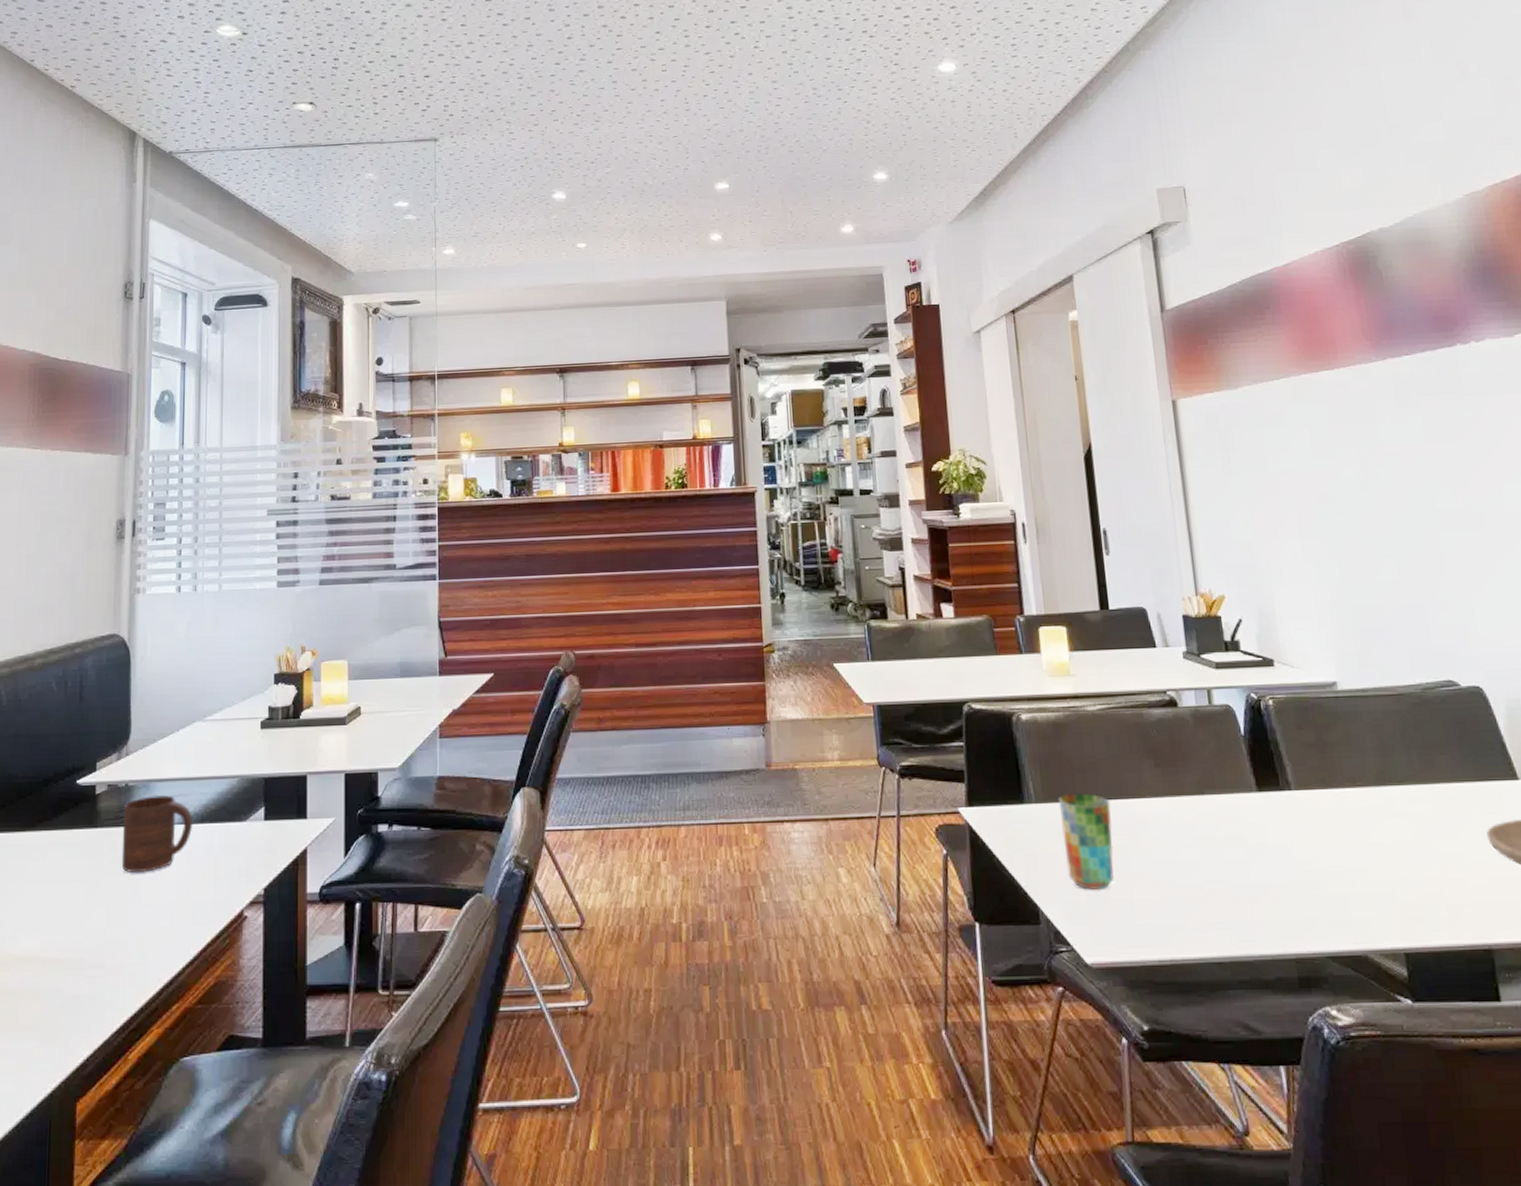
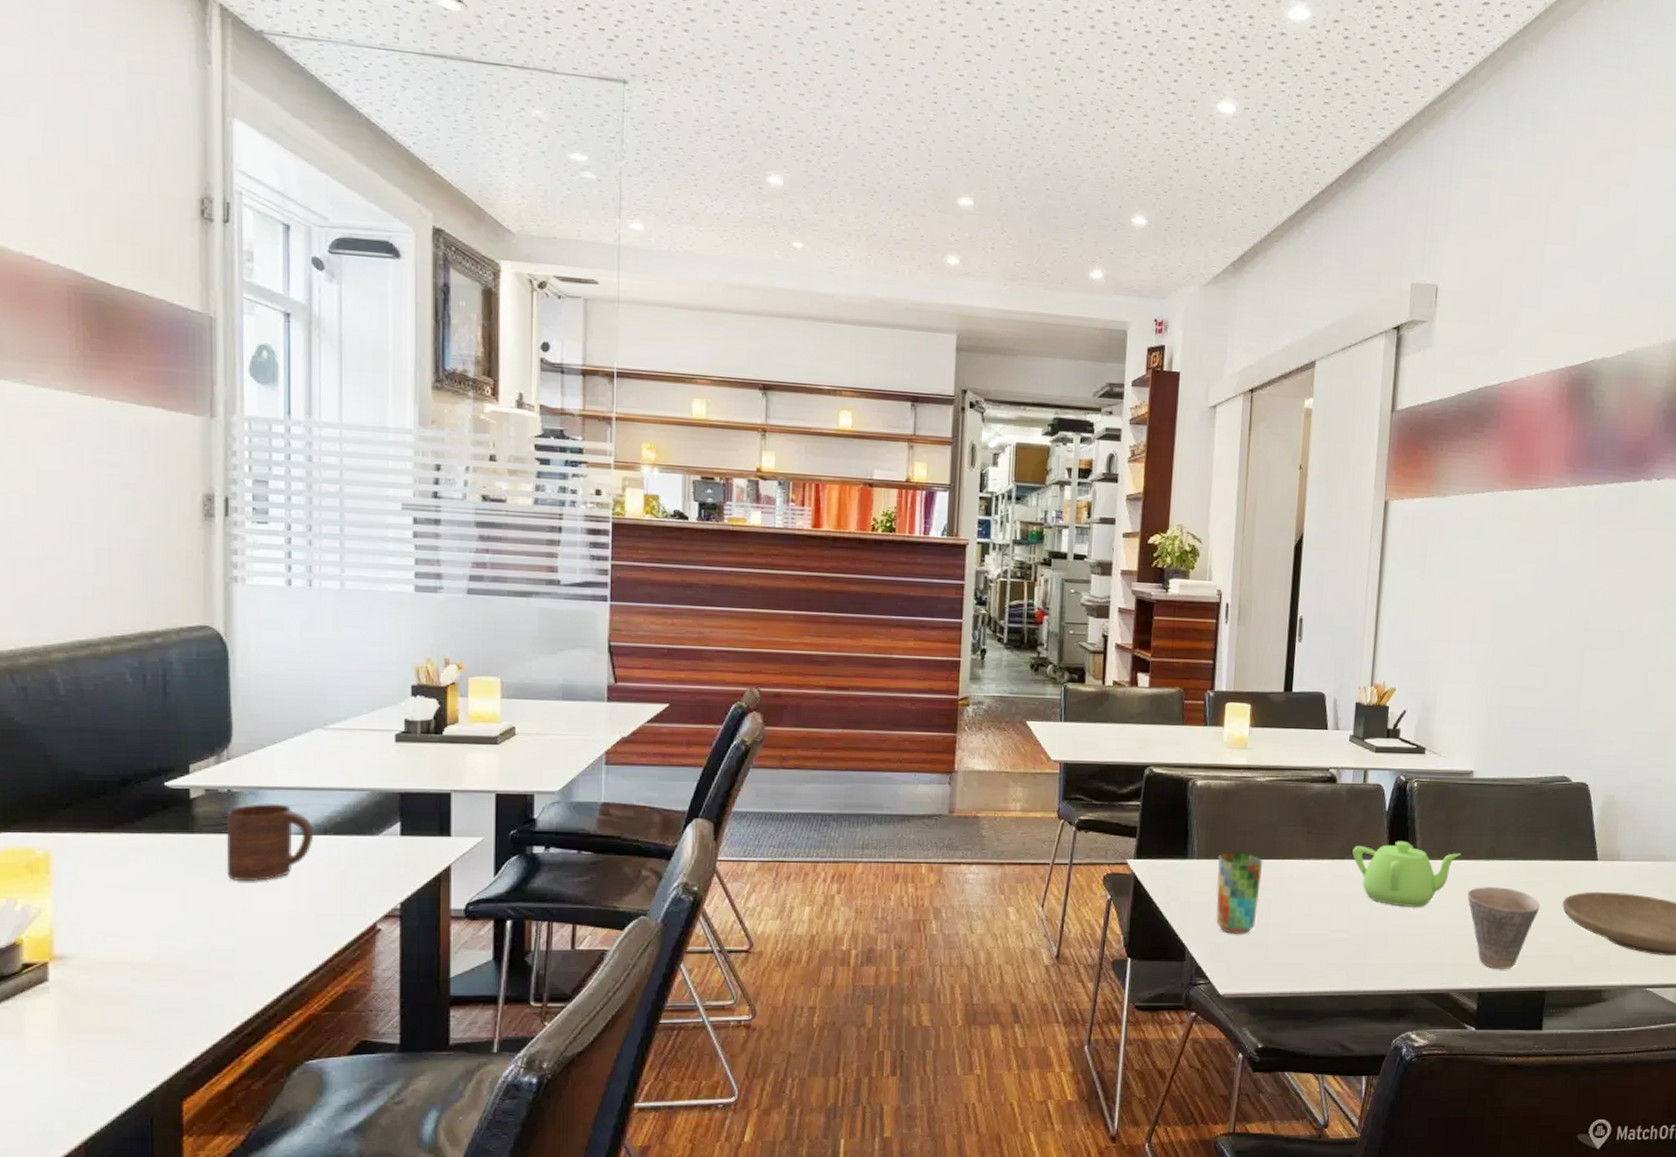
teapot: none [1212,769,1344,849] -> present [1352,841,1462,907]
cup: none [1362,819,1460,922] -> present [1467,887,1541,969]

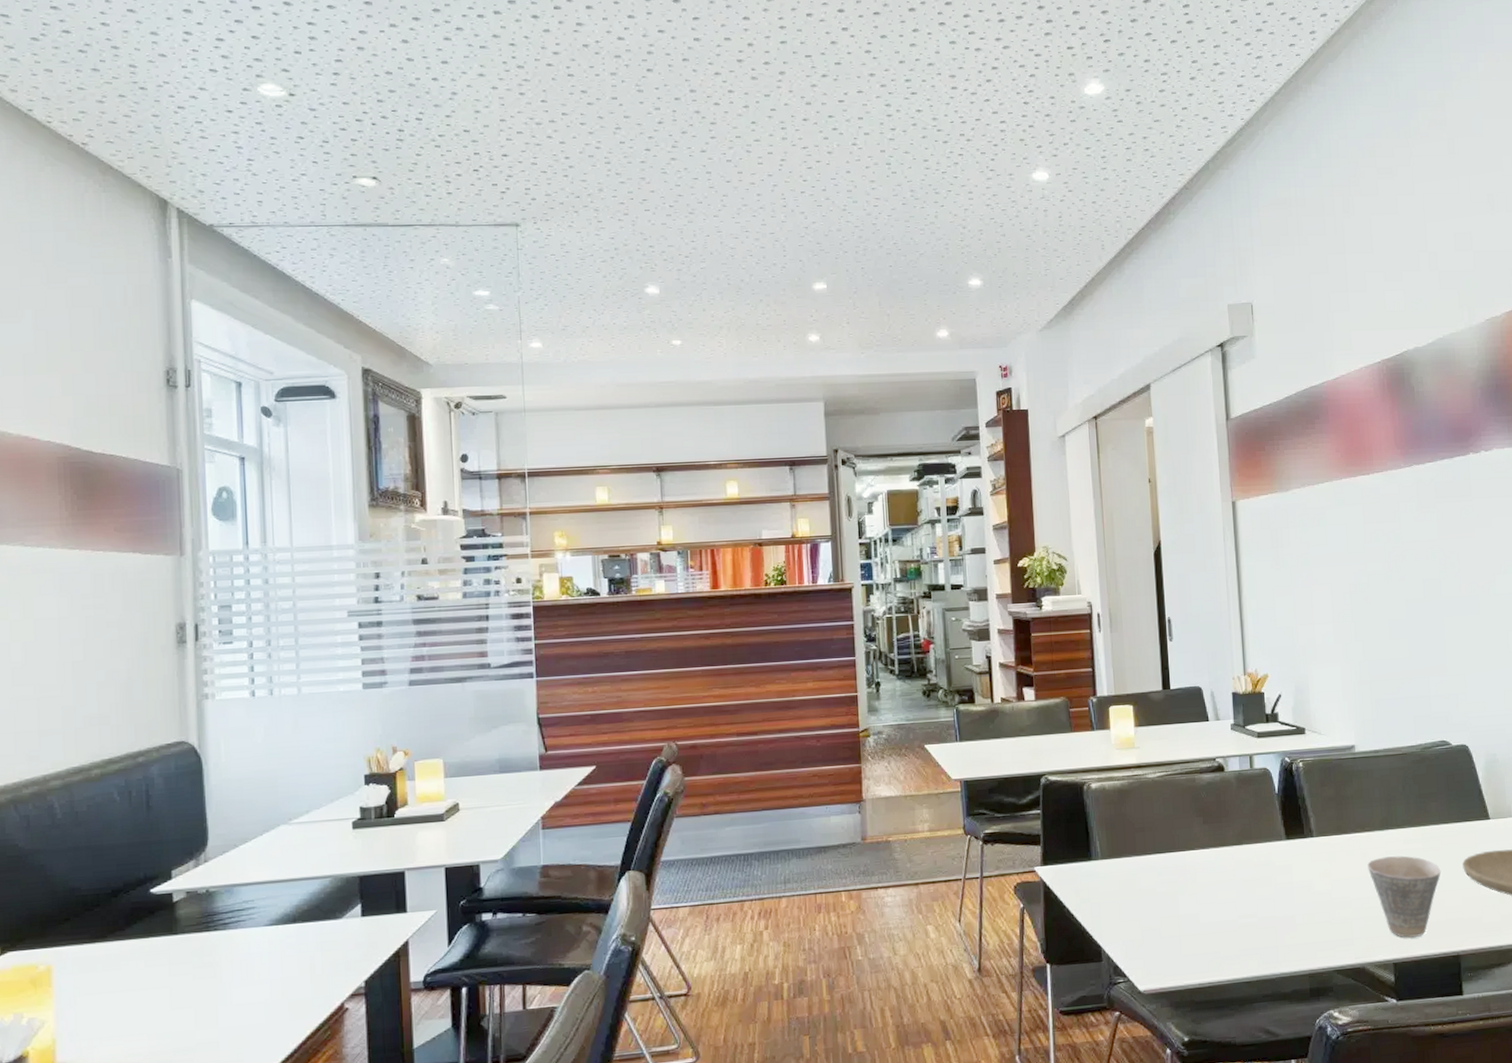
cup: present [226,804,314,881] -> none [206,898,284,976]
cup: present [1215,852,1263,934] -> none [1121,848,1166,930]
teapot: present [1352,841,1462,907] -> none [1249,820,1356,885]

